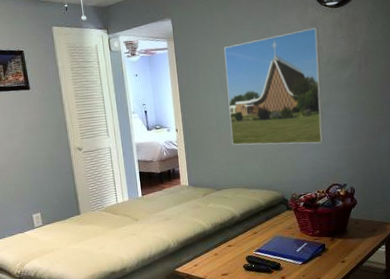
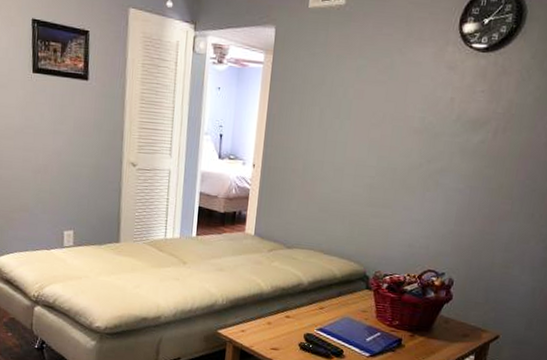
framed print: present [224,27,324,146] -> none [317,72,455,217]

